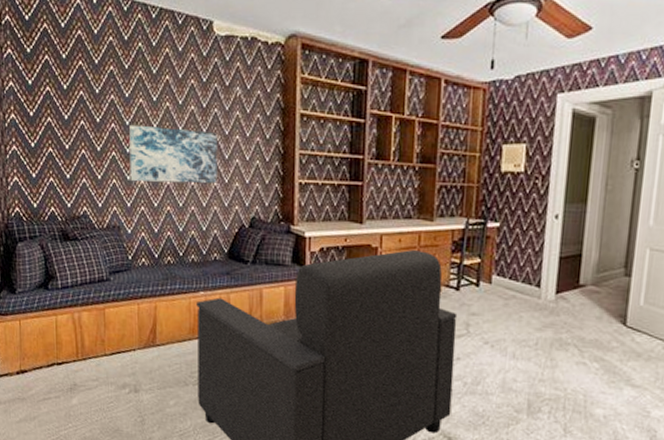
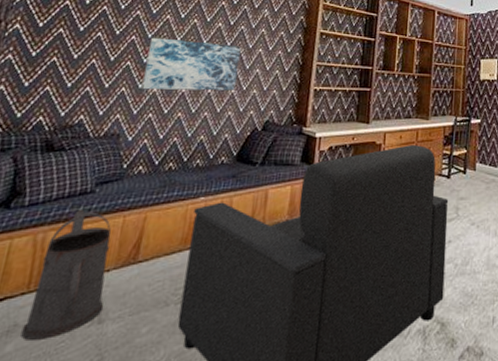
watering can: none [80,295,137,399] -> present [21,210,111,340]

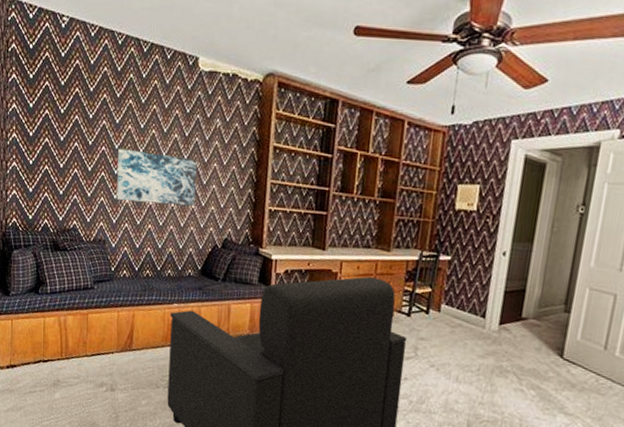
watering can: present [21,210,111,340] -> none [63,301,113,395]

